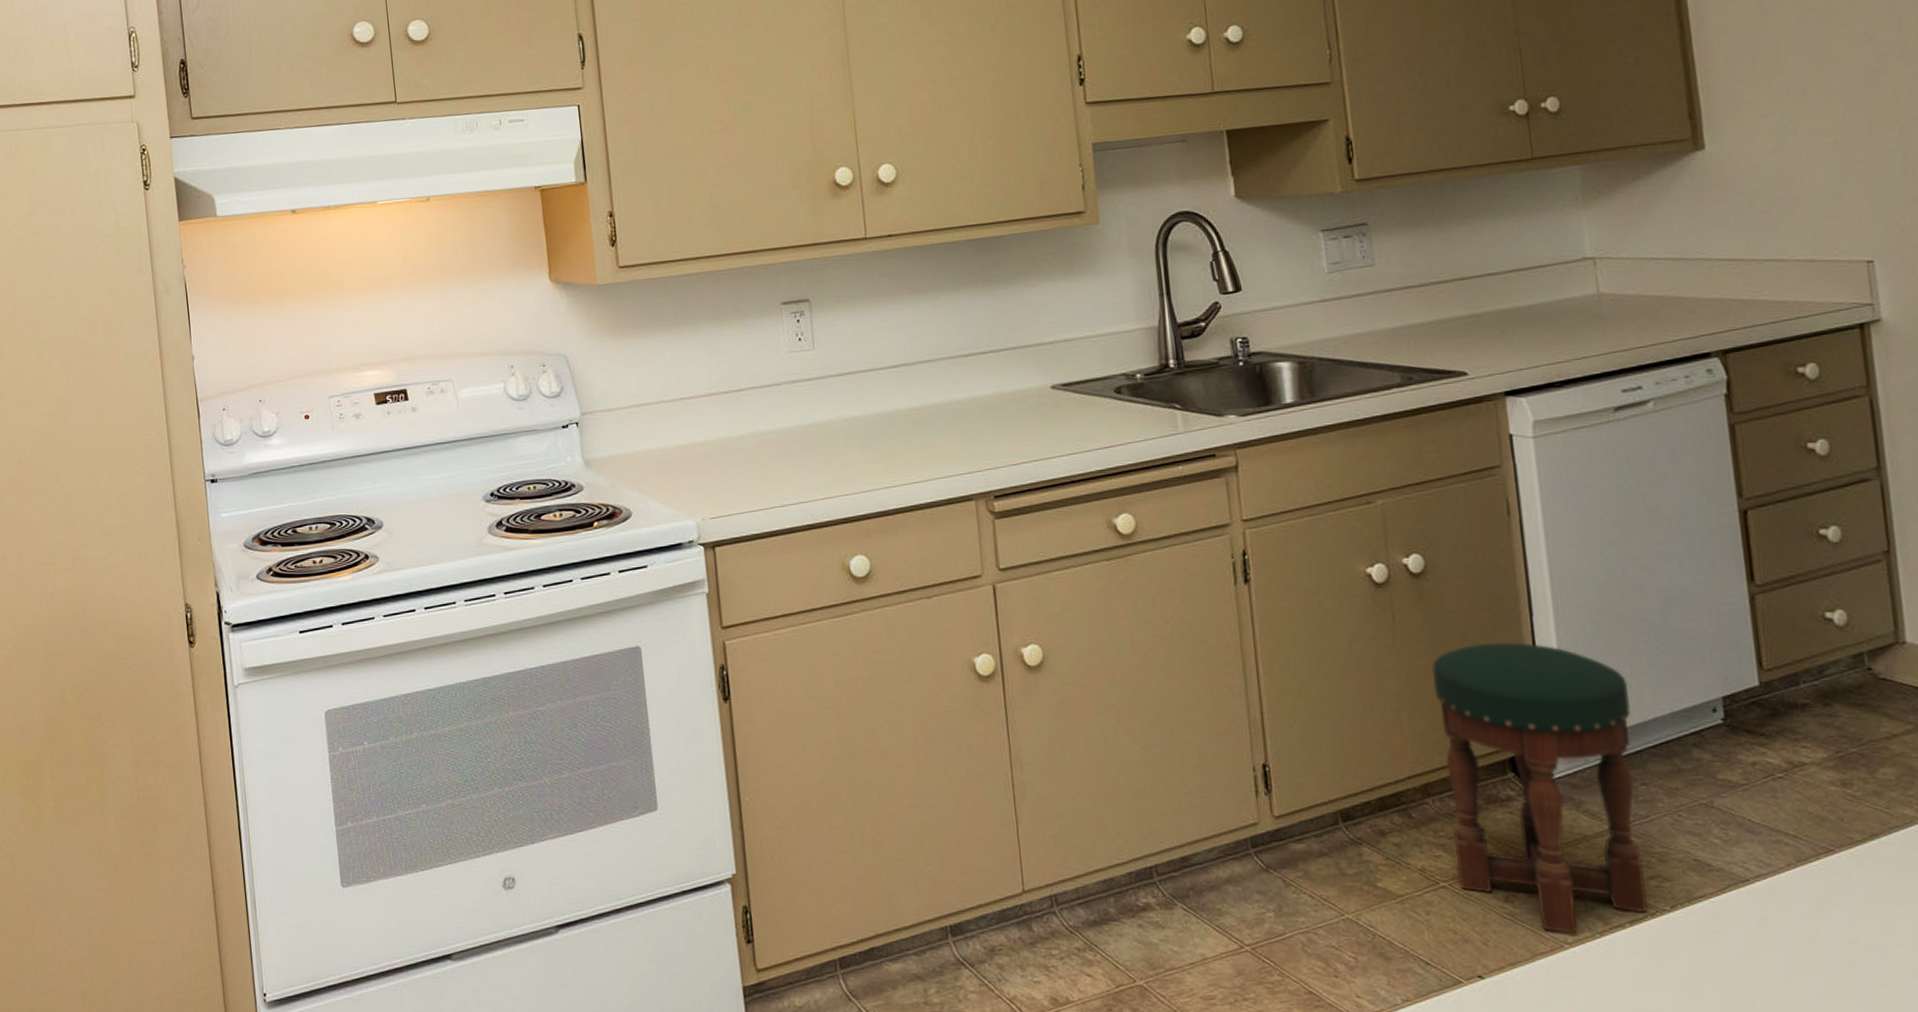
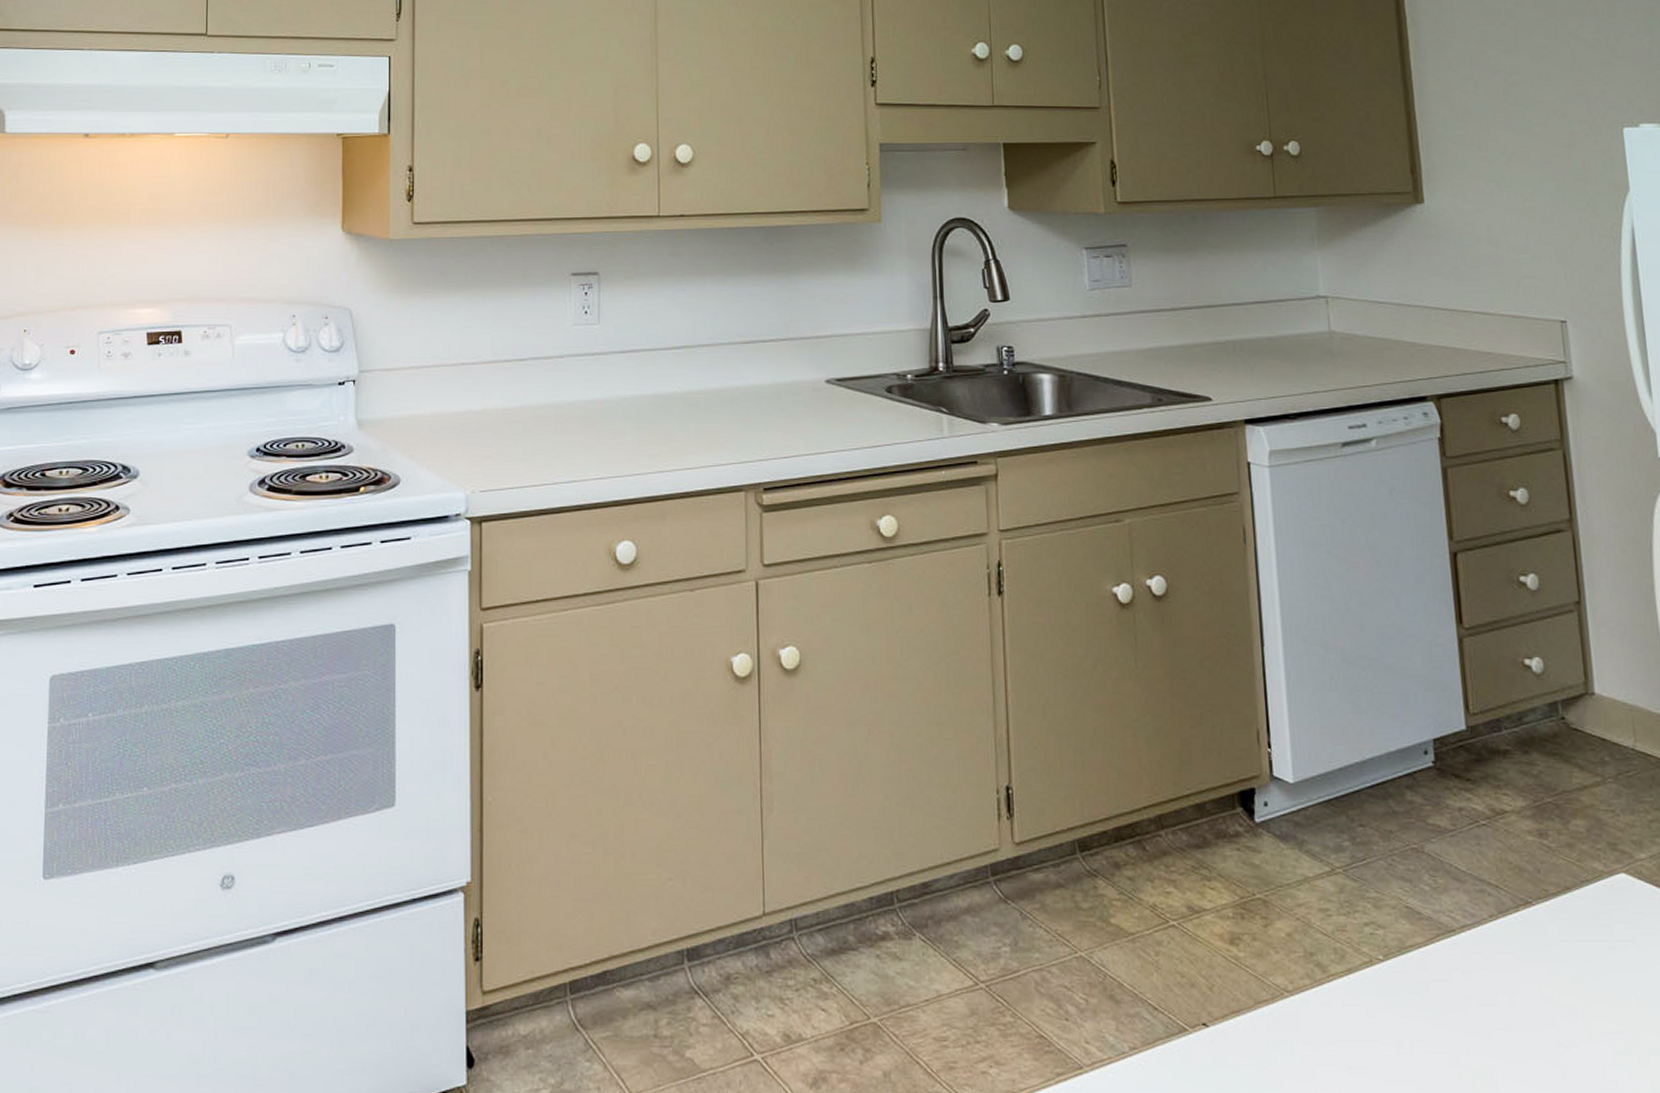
stool: present [1431,642,1648,934] -> none [1169,672,1363,981]

